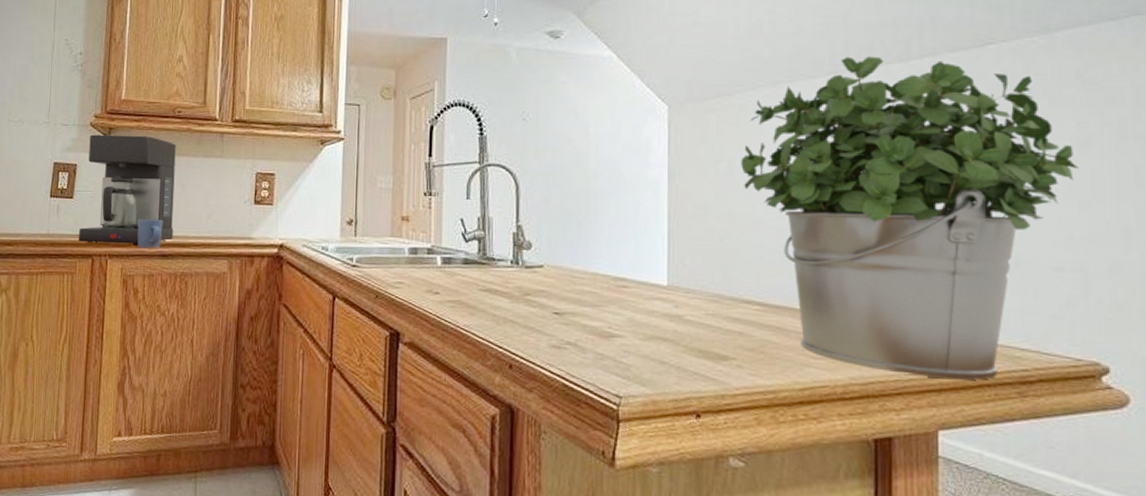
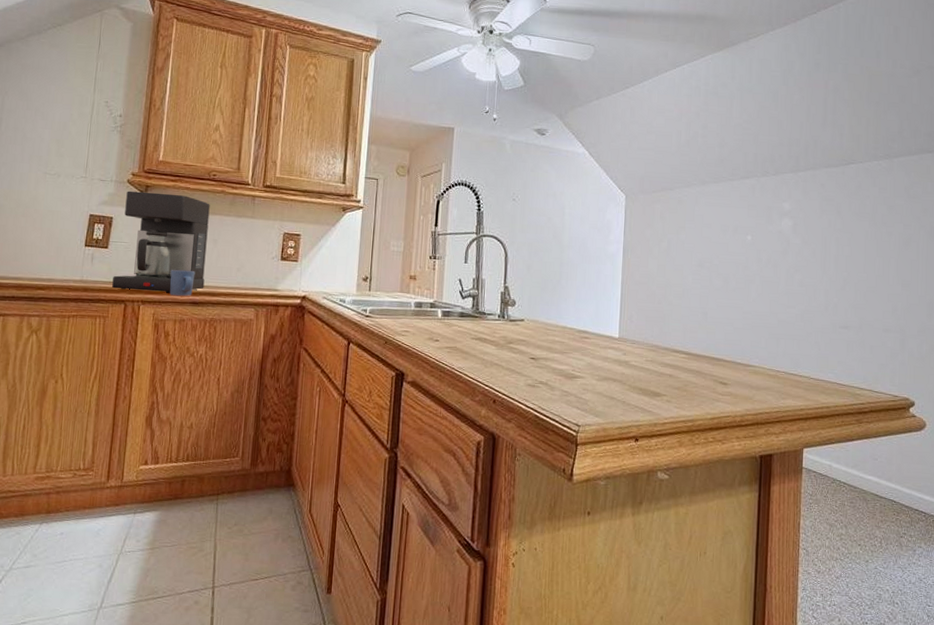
potted plant: present [741,56,1079,380] -> none [677,166,903,411]

